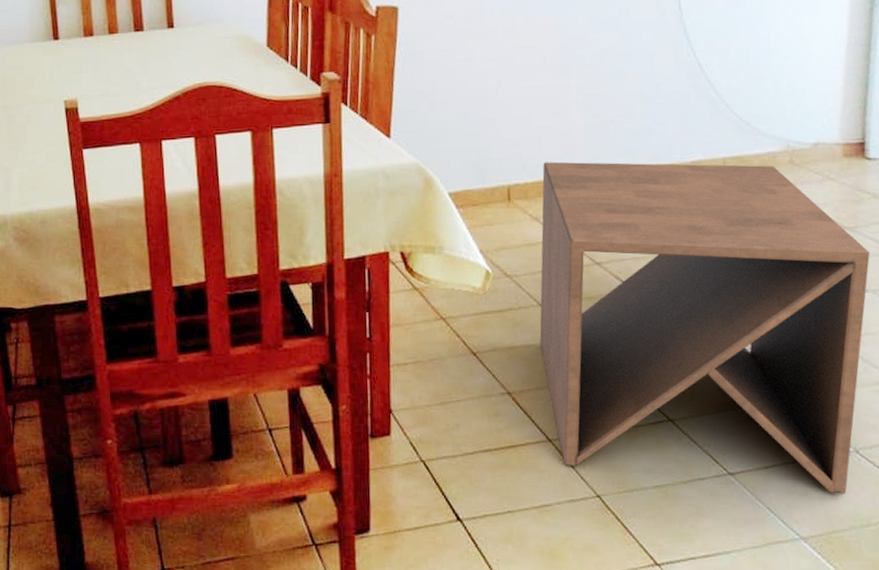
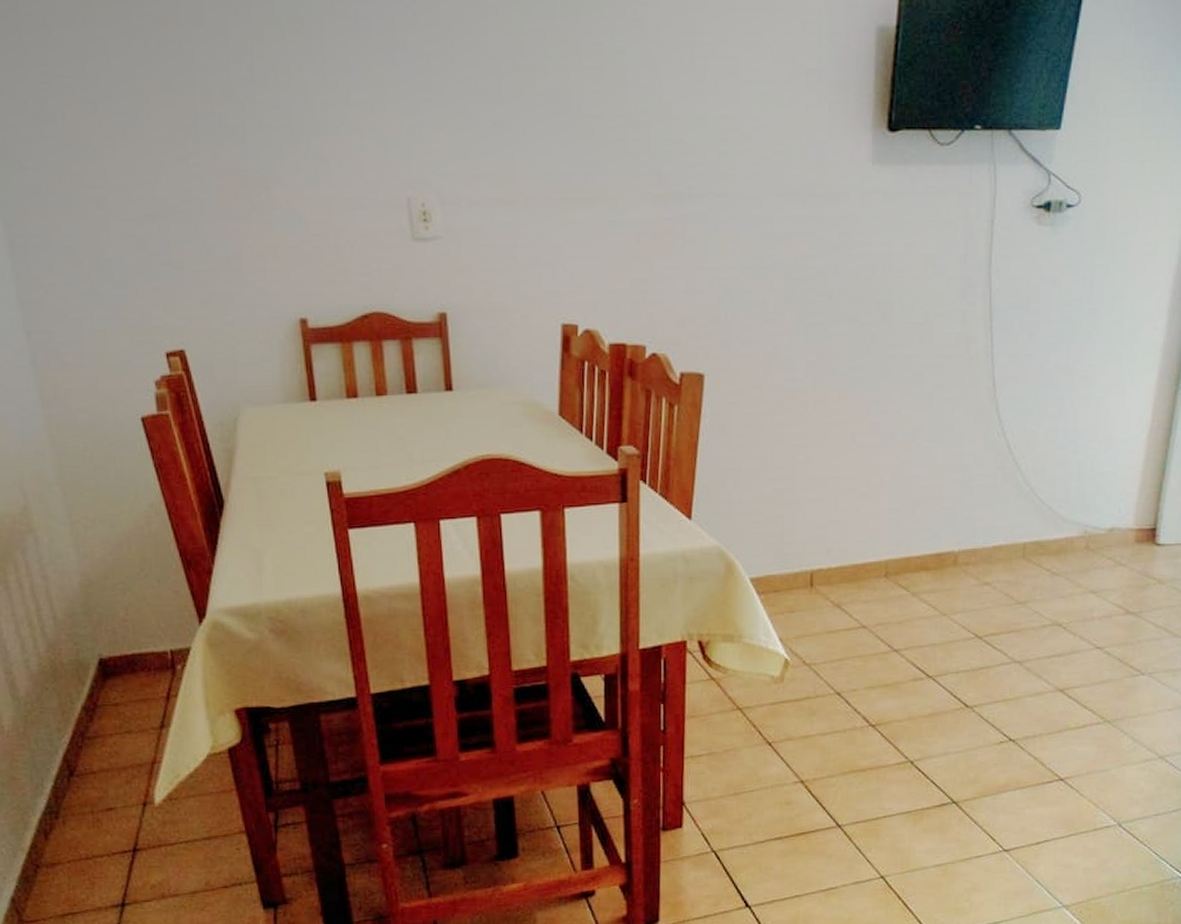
side table: present [539,161,870,494] -> none [835,546,1150,865]

